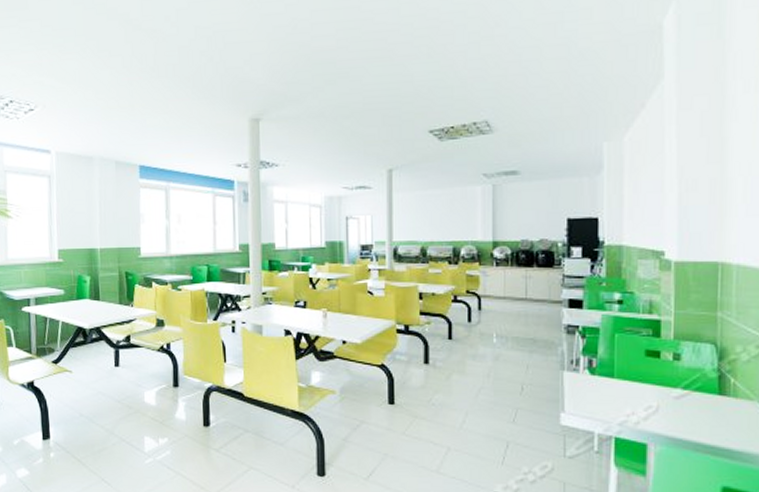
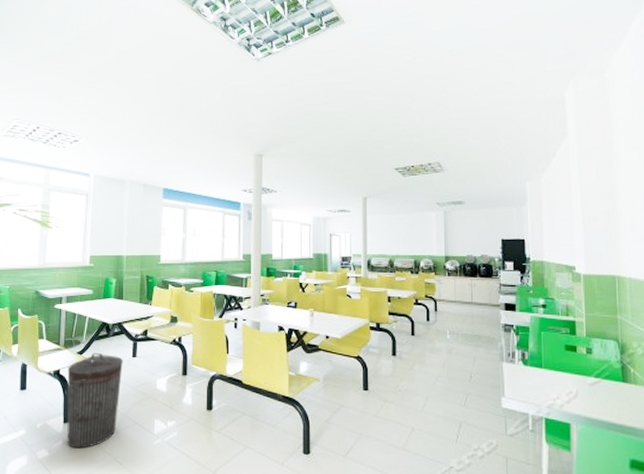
trash can: none [42,361,105,468] -> present [67,352,123,449]

